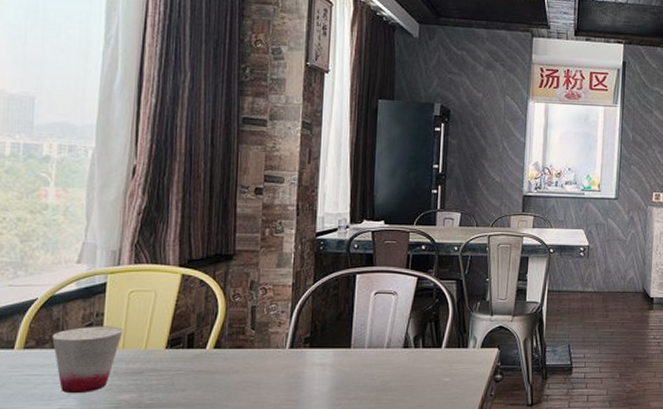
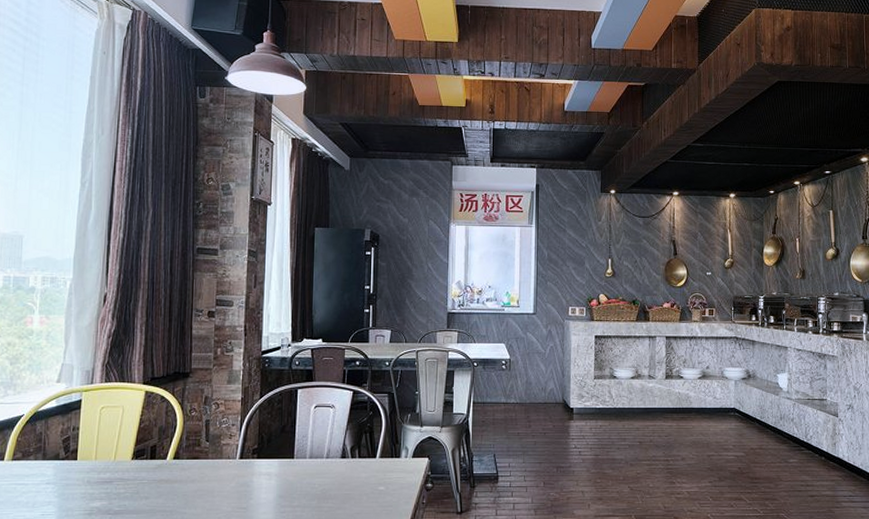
cup: present [52,326,124,394] -> none [35,439,96,502]

